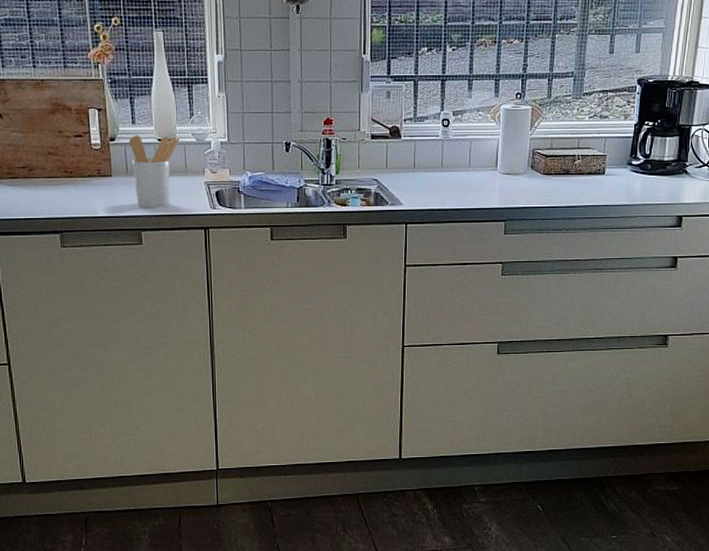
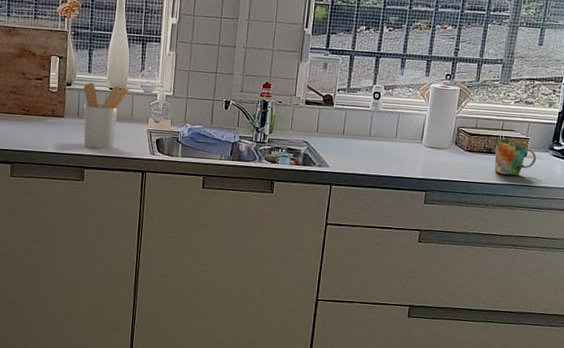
mug: none [573,157,615,197] -> present [494,138,537,176]

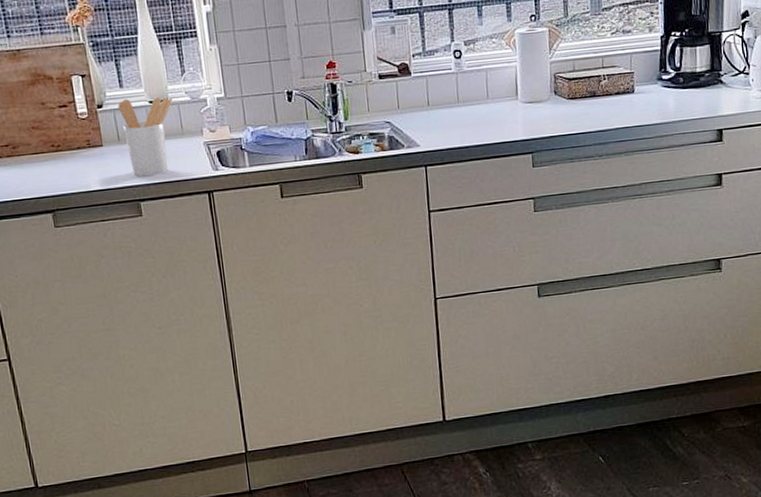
mug: present [494,138,537,176] -> none [598,76,646,119]

